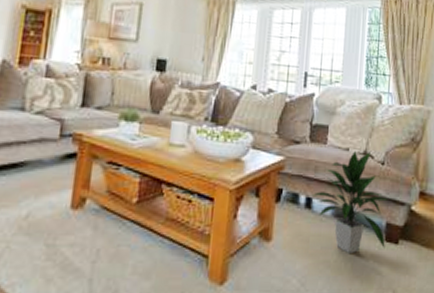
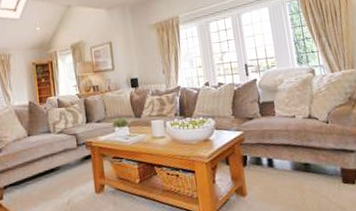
indoor plant: present [311,151,388,253] -> none [271,115,344,197]

